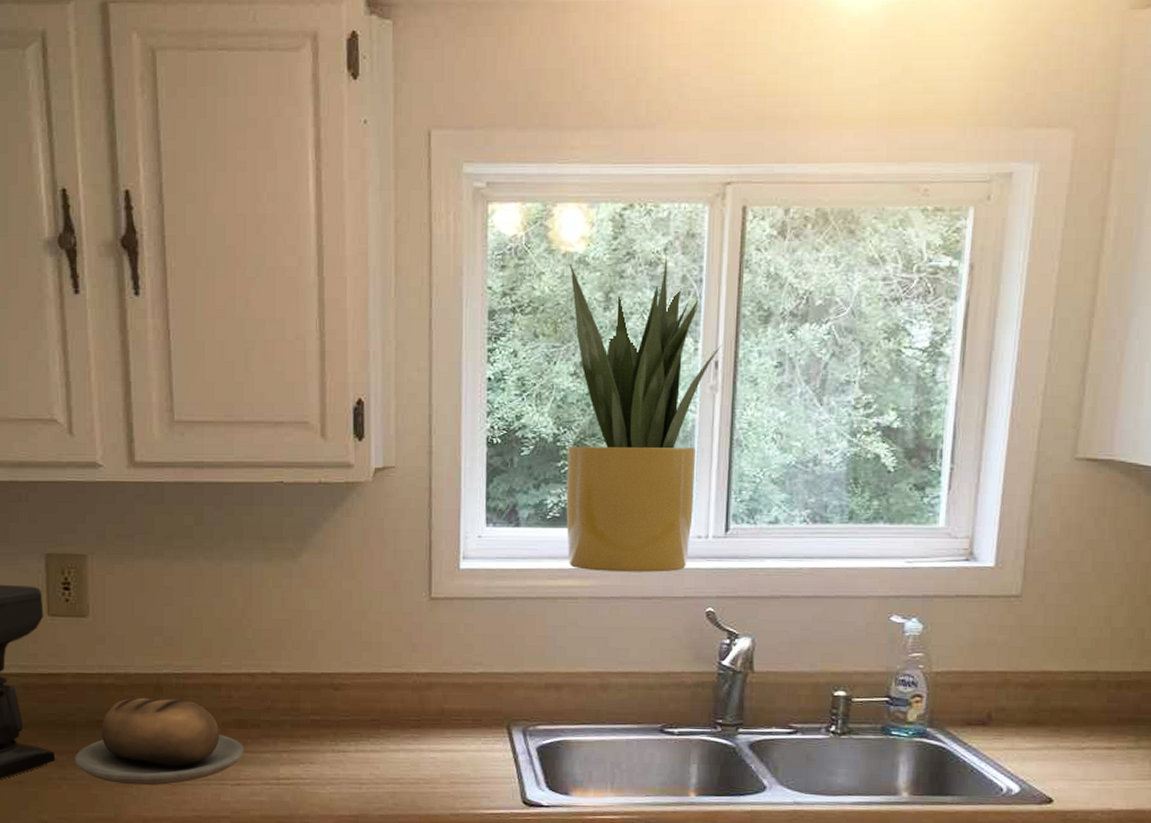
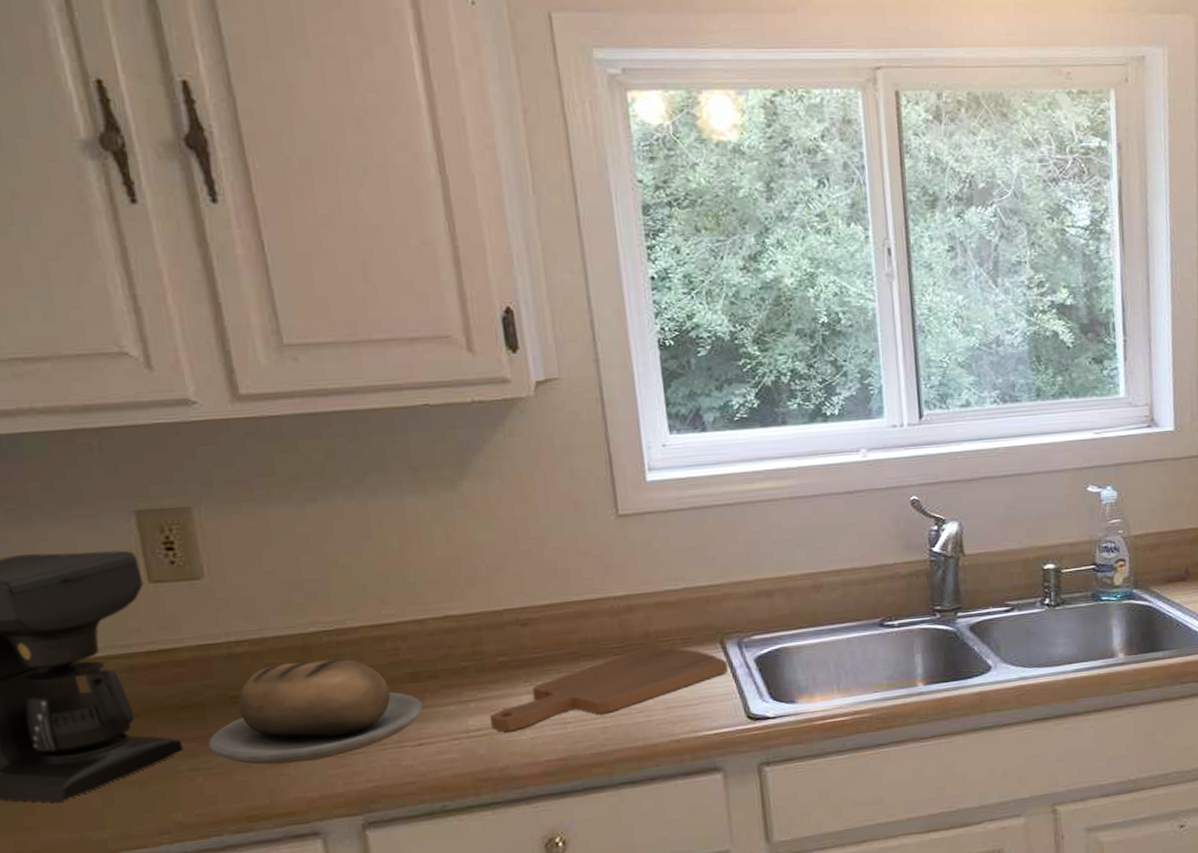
cutting board: none [297,723,512,784] -> present [489,646,729,732]
planter: present [566,254,722,572] -> none [723,141,892,470]

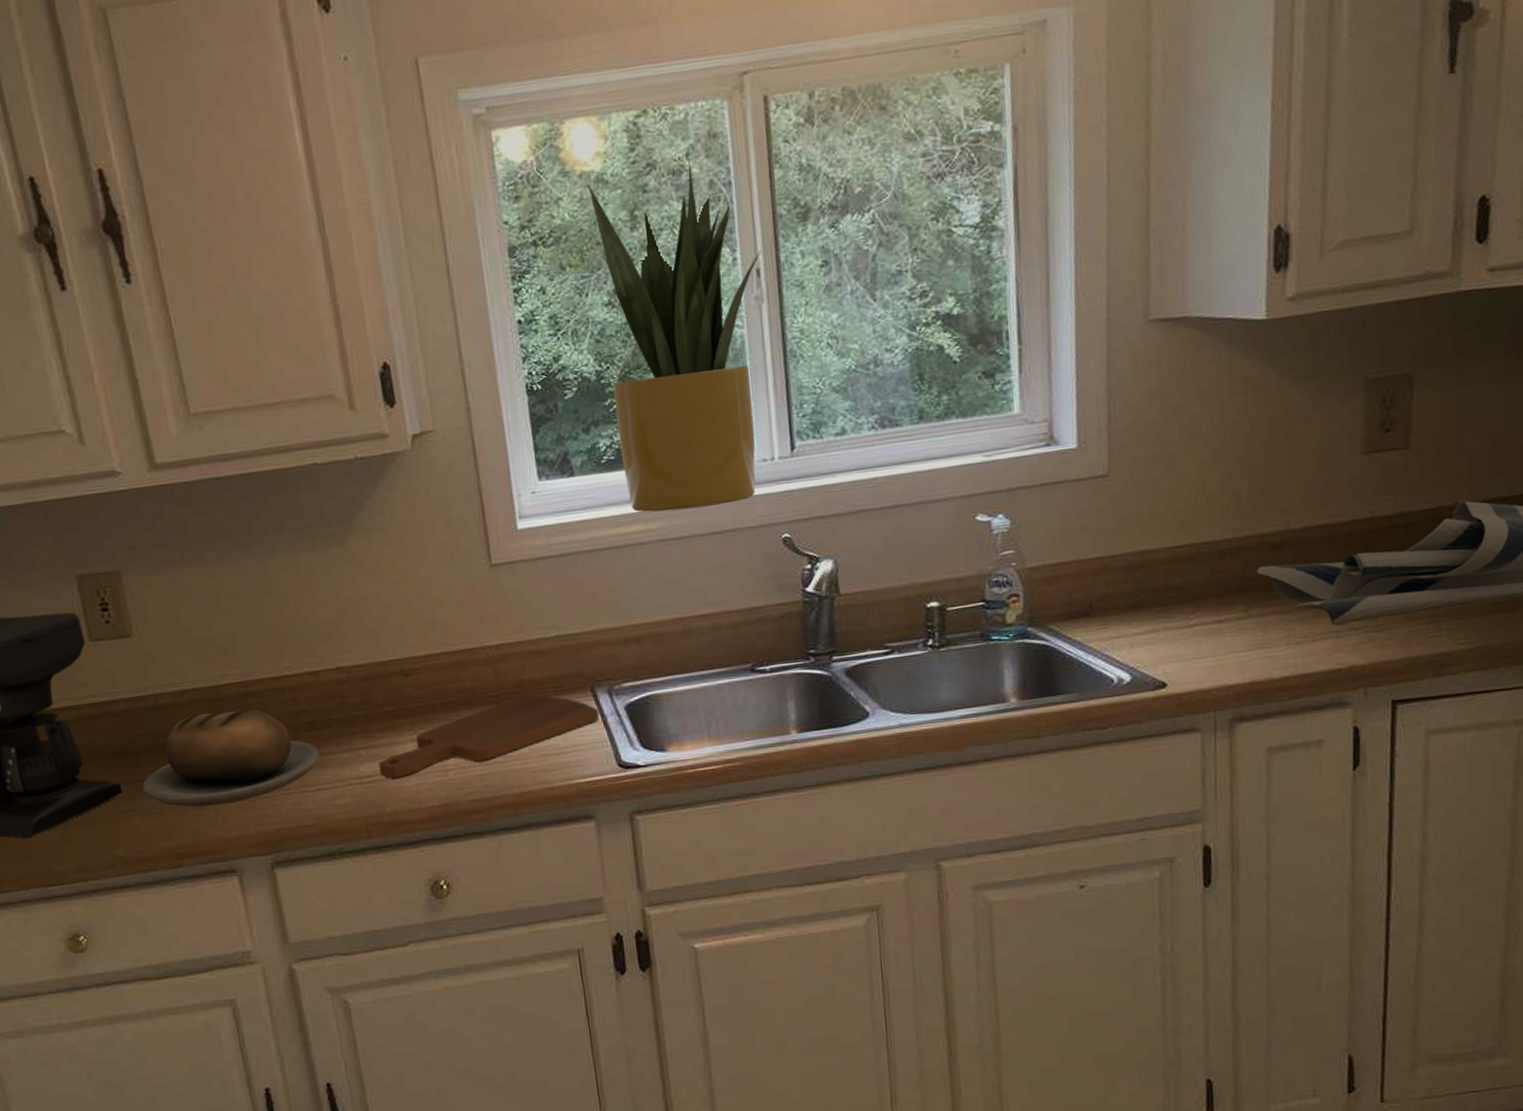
planter: none [723,141,892,470] -> present [586,160,761,512]

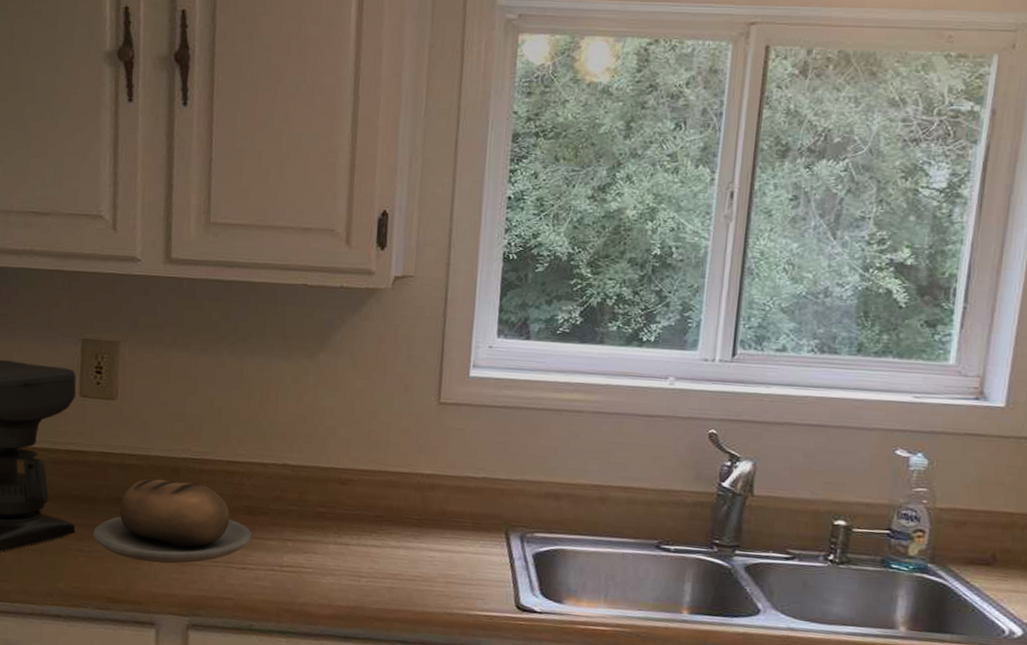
cutting board: present [378,695,600,779] -> none [300,523,509,576]
planter: present [586,160,761,512] -> none [575,88,738,392]

